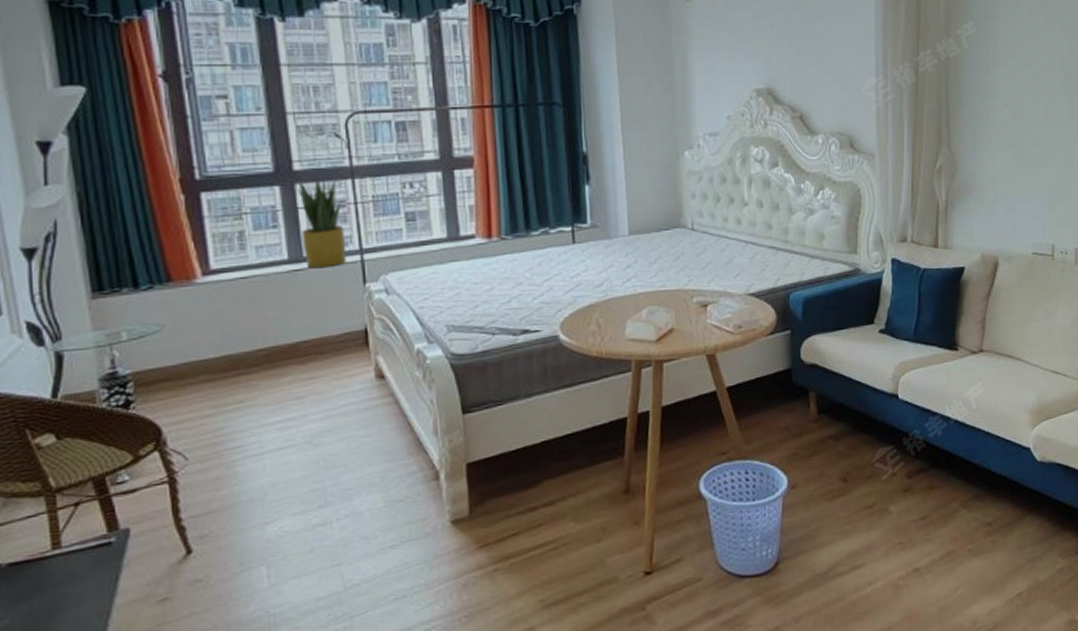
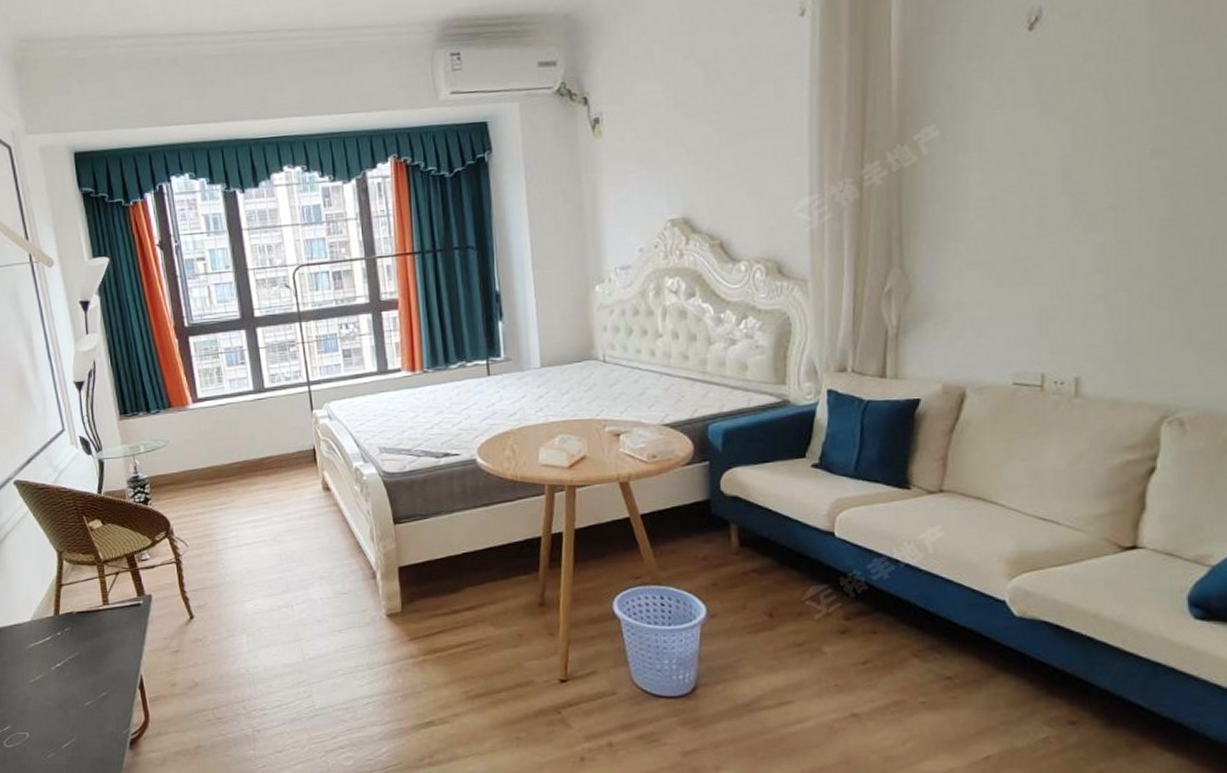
planter: present [294,176,347,269] -> none [256,320,298,398]

